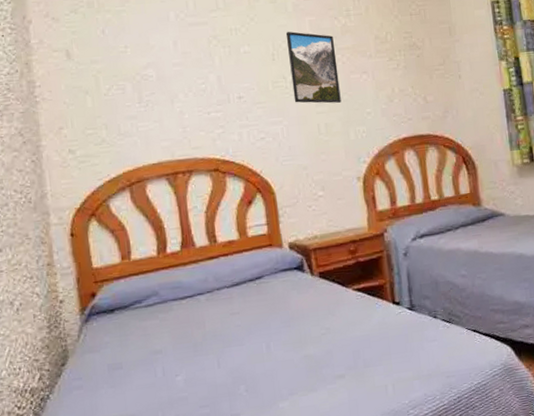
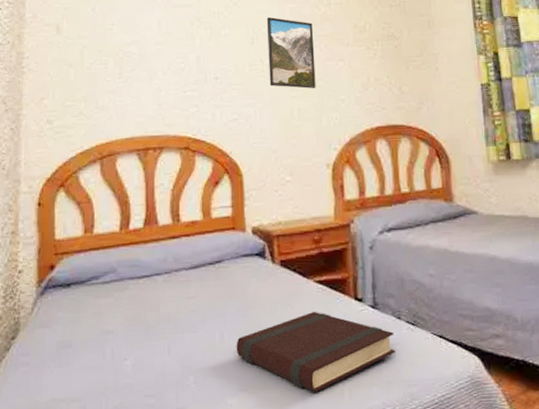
book: none [282,317,433,391] -> present [236,312,395,393]

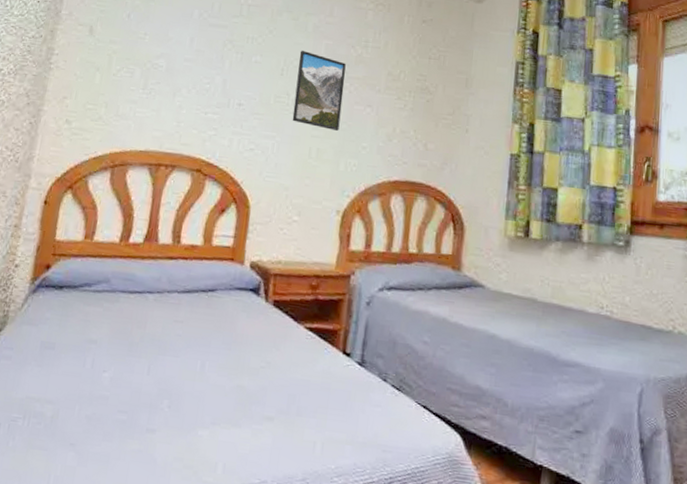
book: present [236,312,395,393] -> none [215,358,377,441]

